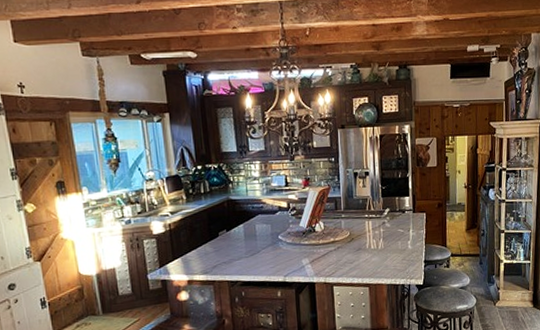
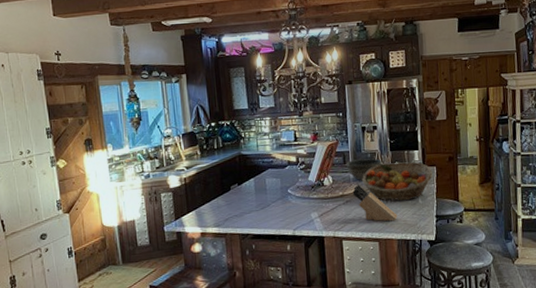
bowl: none [338,204,374,226] -> present [346,158,383,180]
knife block: none [344,231,388,267] -> present [352,185,398,221]
fruit basket: none [352,208,423,247] -> present [361,162,433,201]

